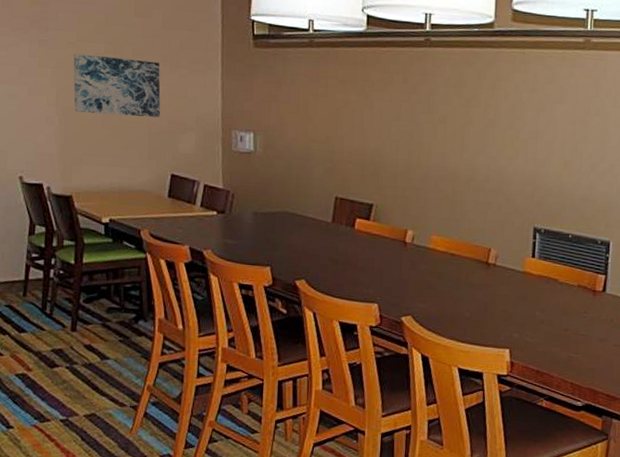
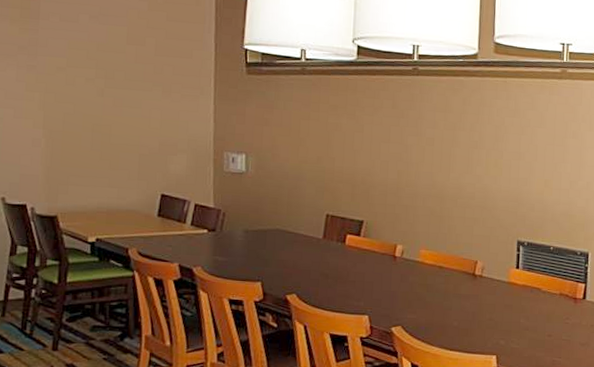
wall art: present [73,53,161,117] -> none [62,78,152,140]

